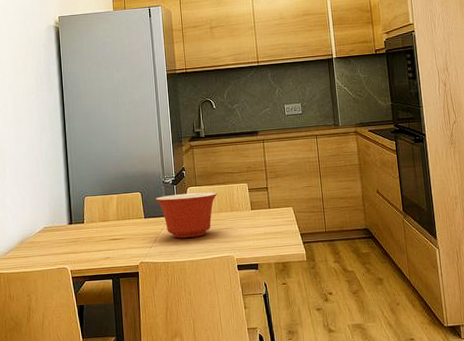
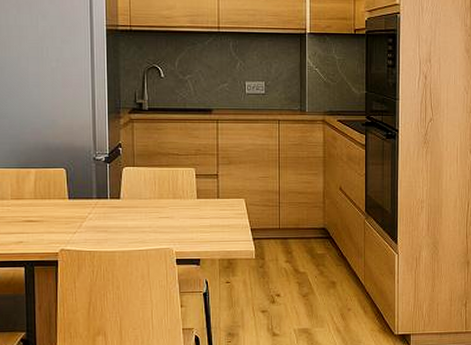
mixing bowl: present [155,192,217,239] -> none [83,174,158,225]

